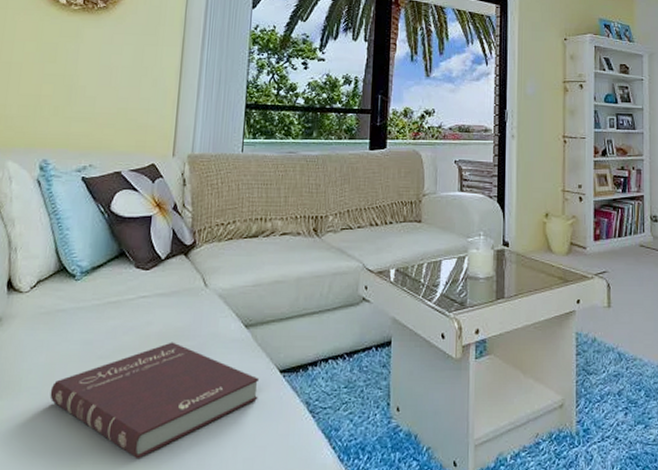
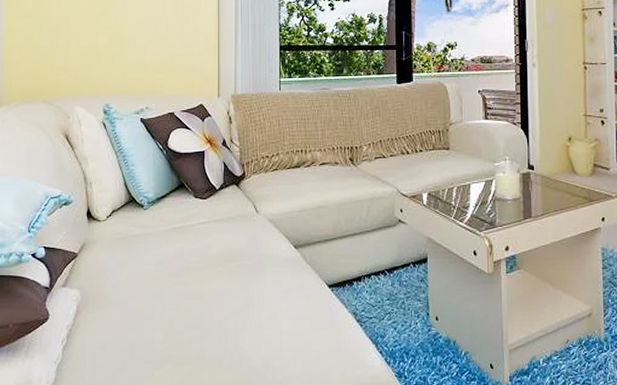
book: present [49,342,260,460] -> none [132,261,311,362]

